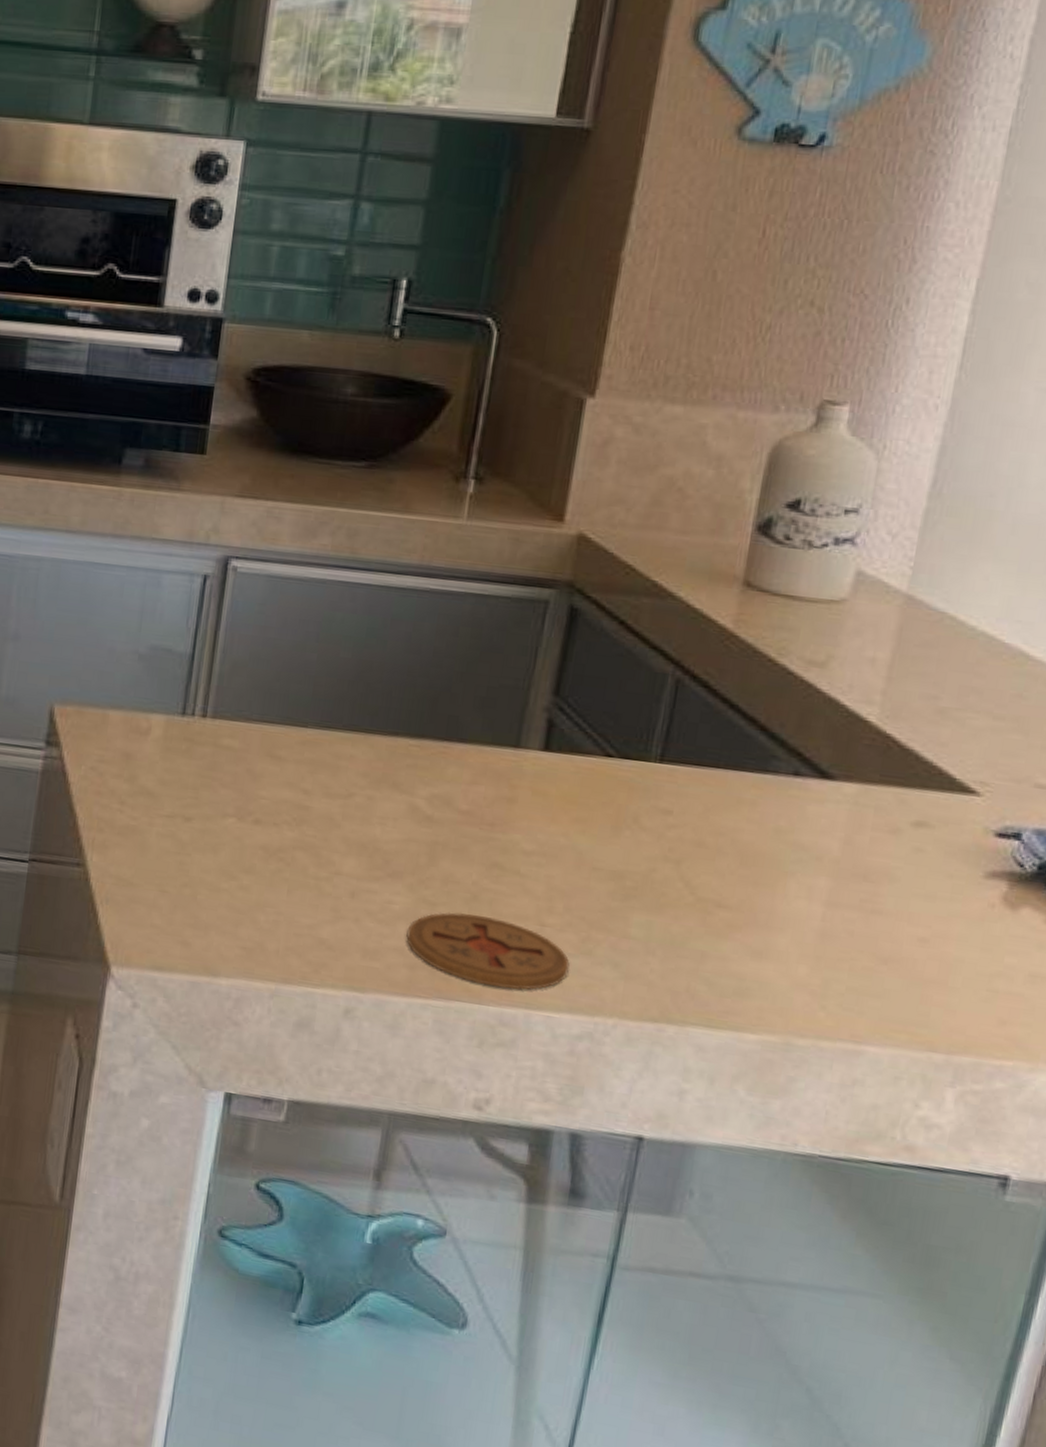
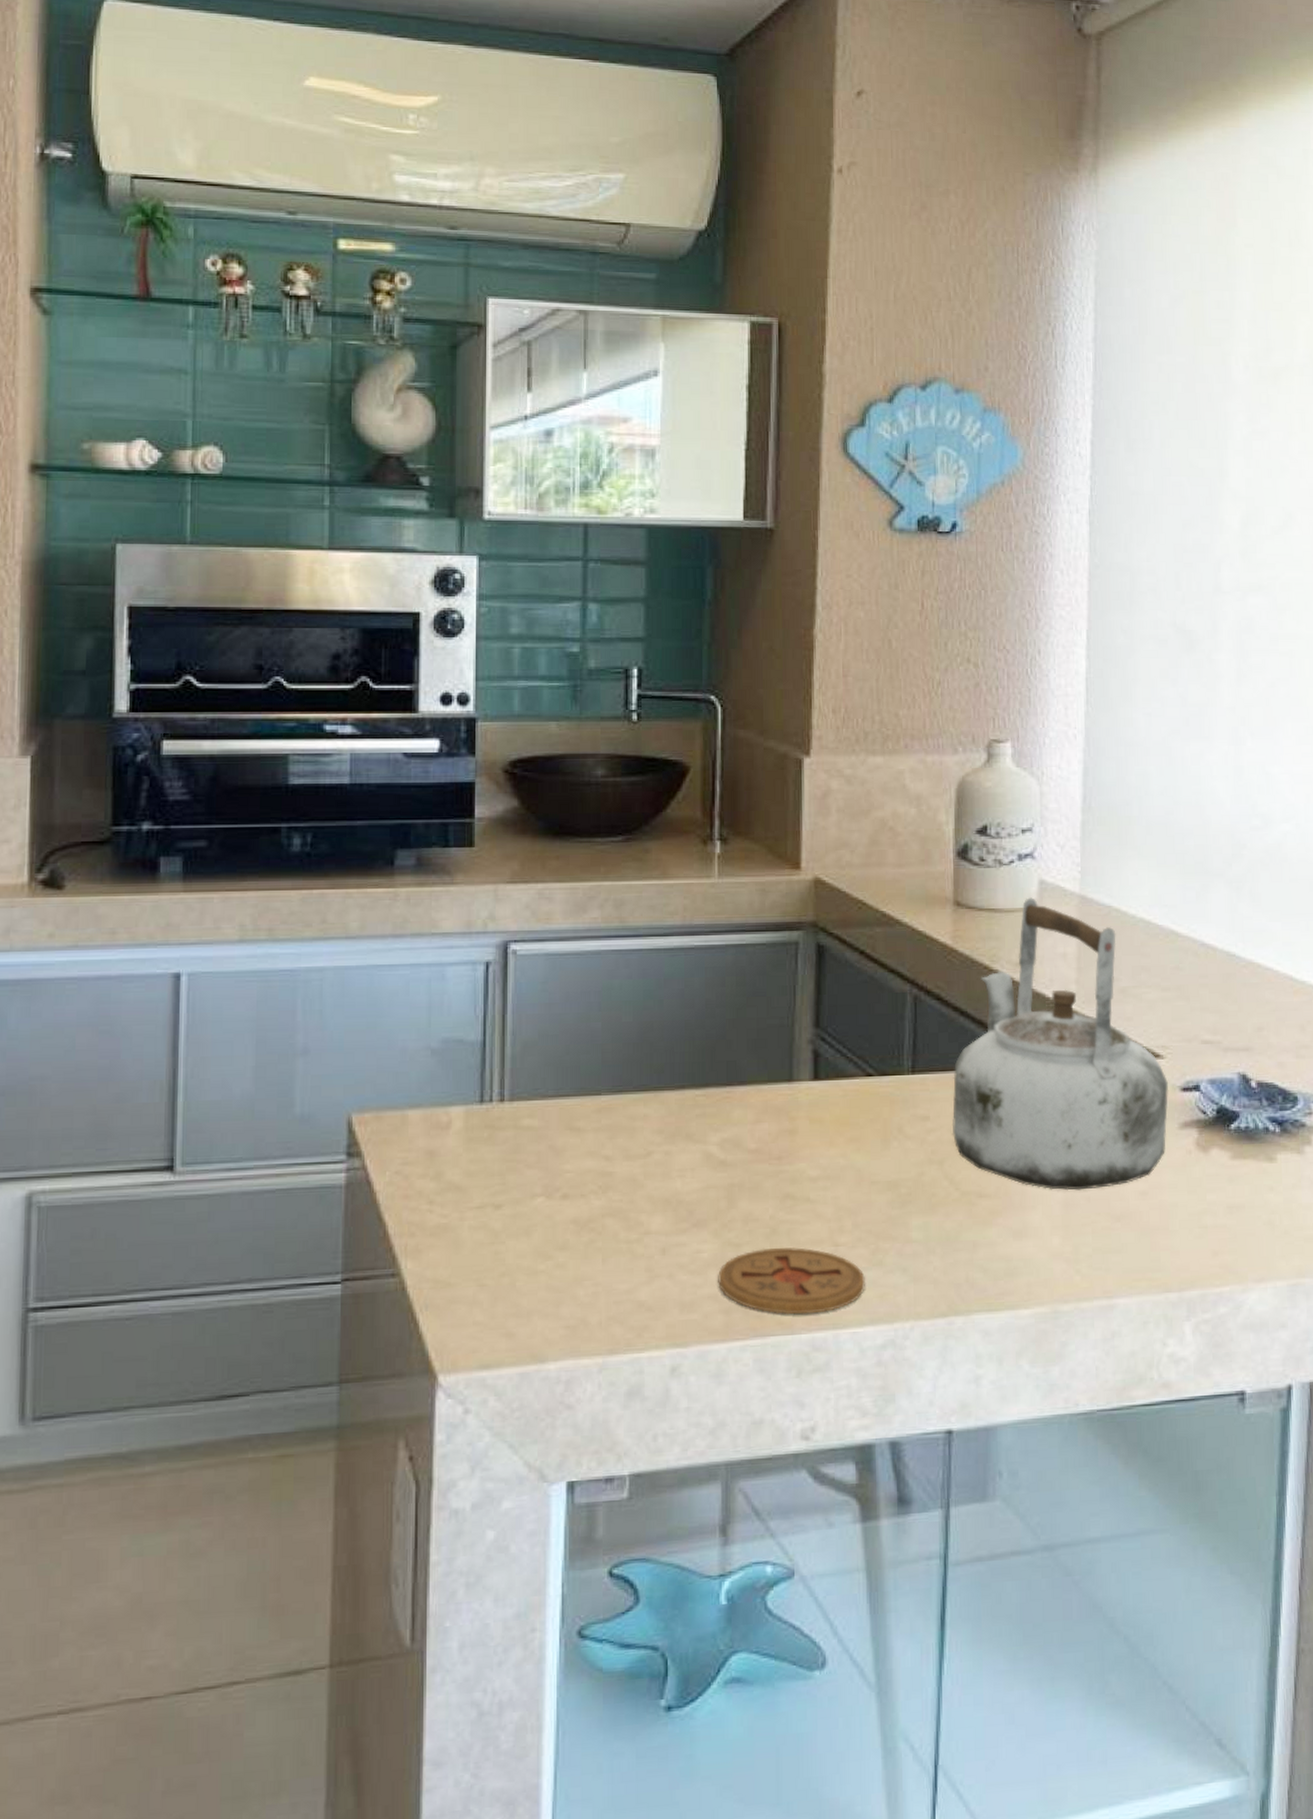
kettle: none [696,589,980,926] -> present [951,897,1169,1191]

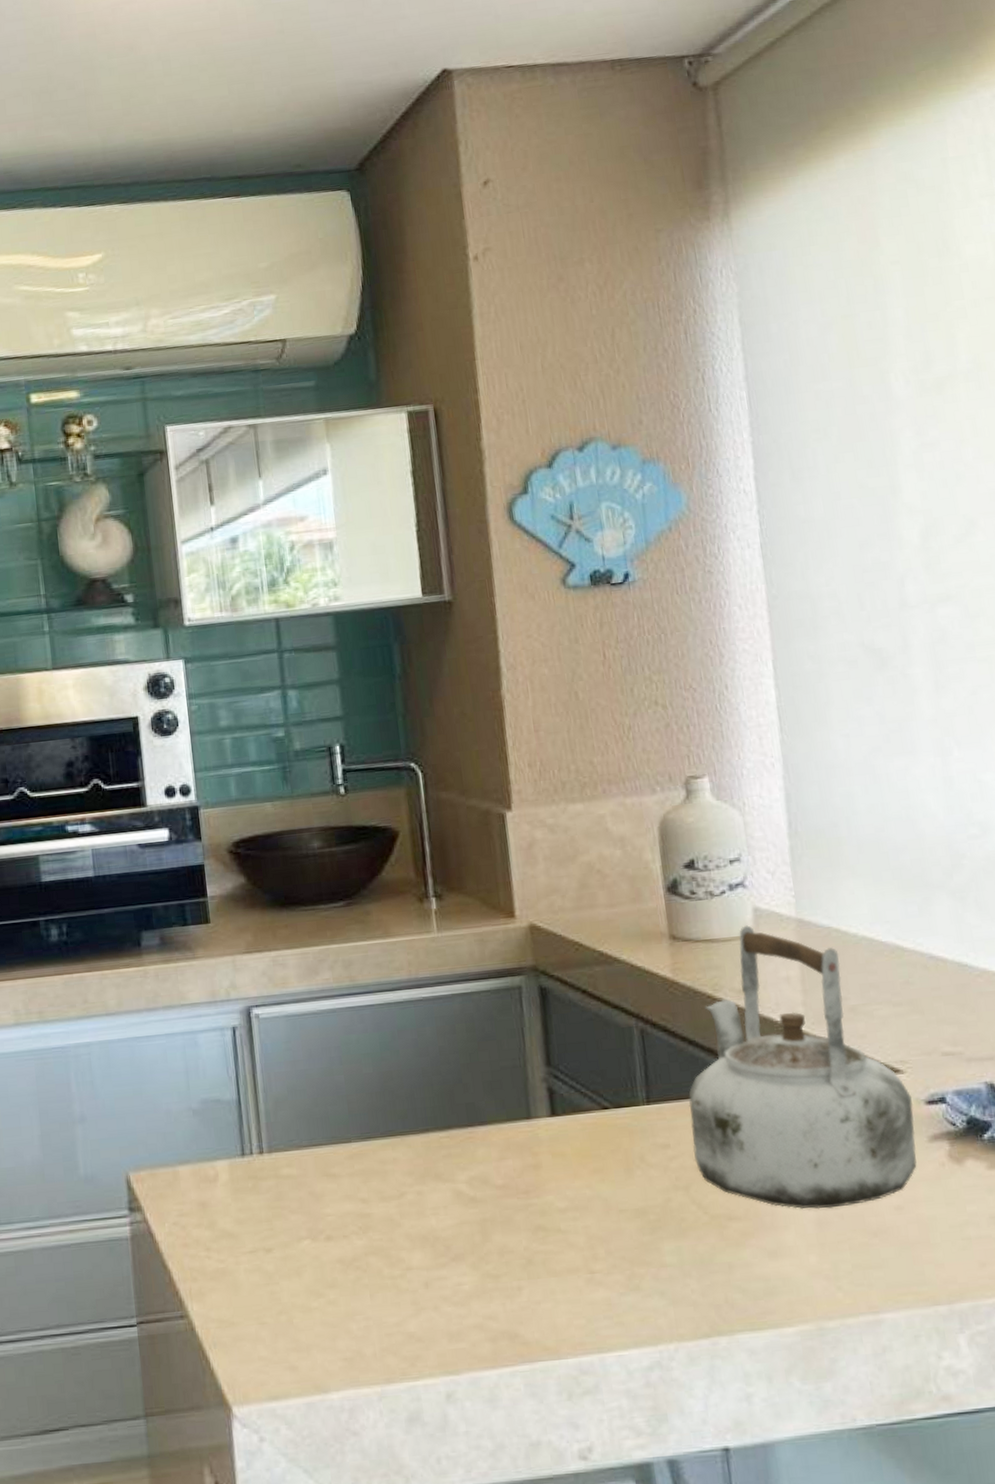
coaster: present [718,1247,866,1315] -> none [480,1276,626,1341]

